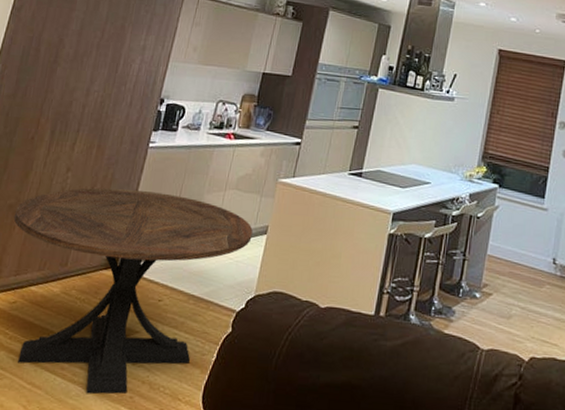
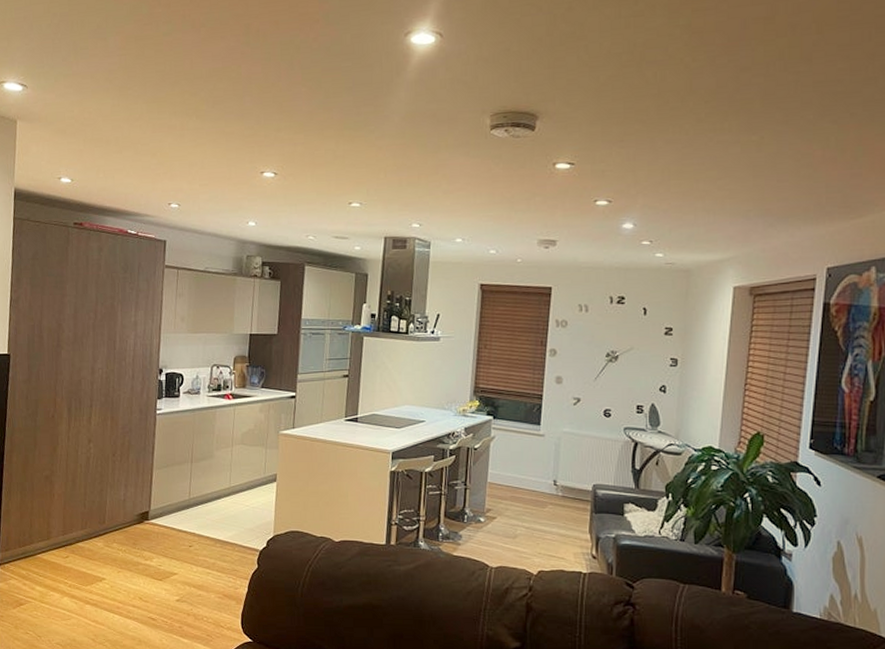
round table: present [13,188,253,395] -> none [51,454,263,627]

